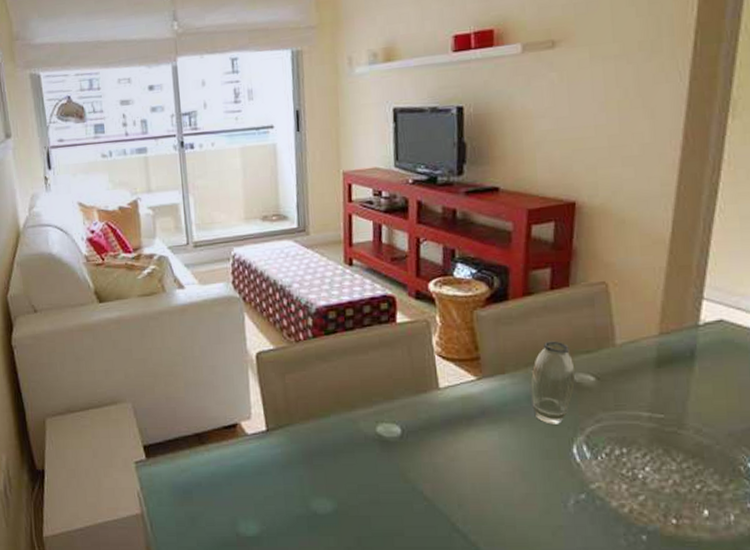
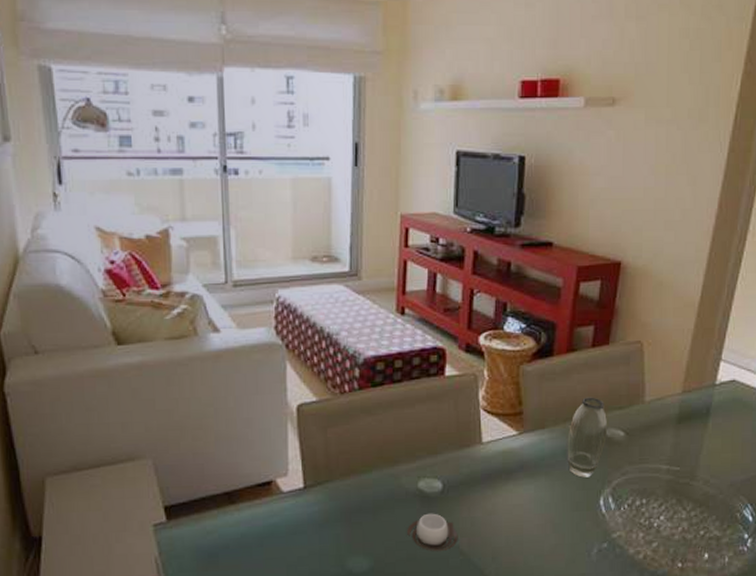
cup: none [367,458,421,497] -> present [406,513,458,552]

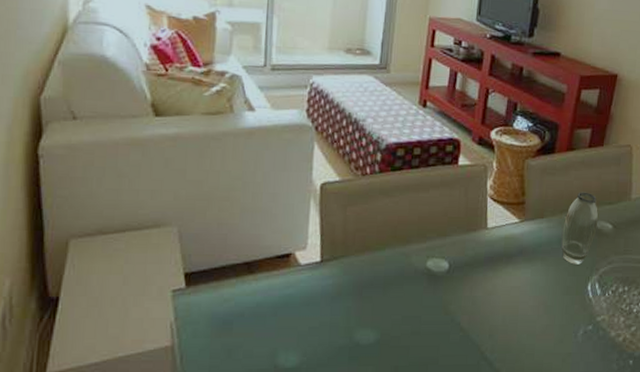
cup: present [406,513,458,552] -> none [412,291,460,328]

